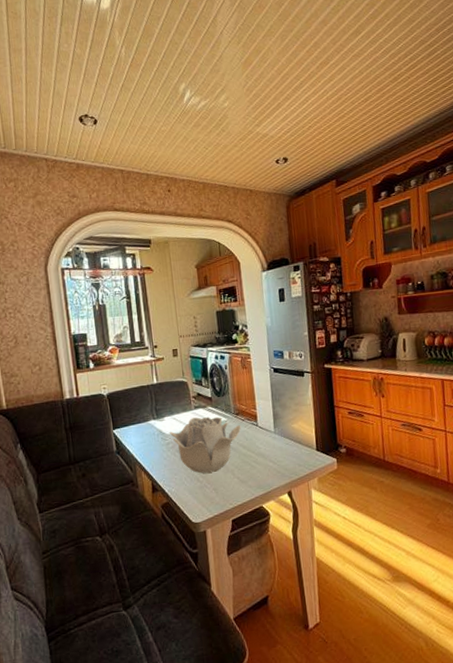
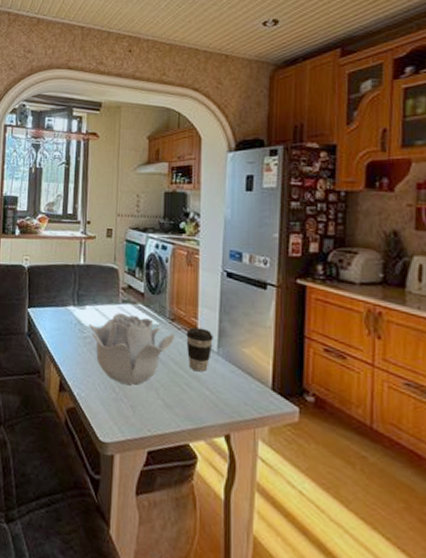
coffee cup: none [249,415,270,450] -> present [186,327,213,372]

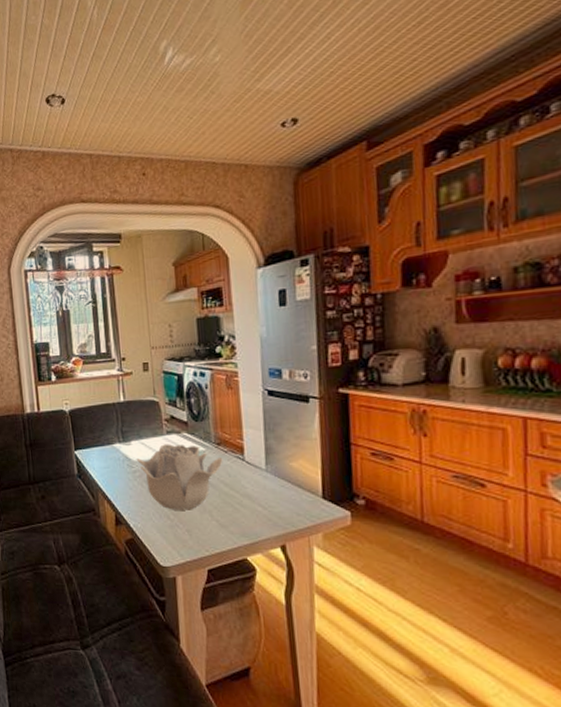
coffee cup: present [186,327,213,372] -> none [233,448,261,490]

